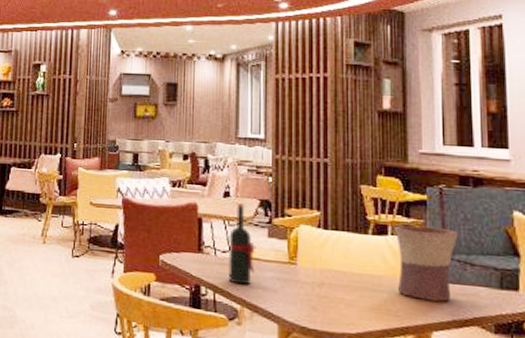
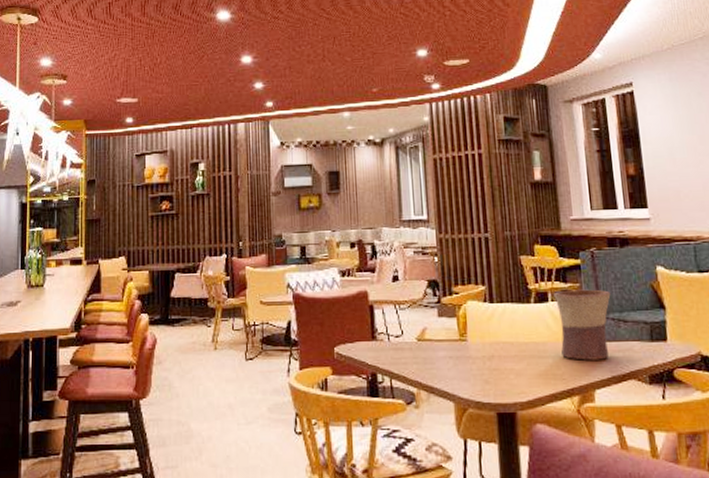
wine bottle: present [228,203,255,285] -> none [401,286,428,368]

